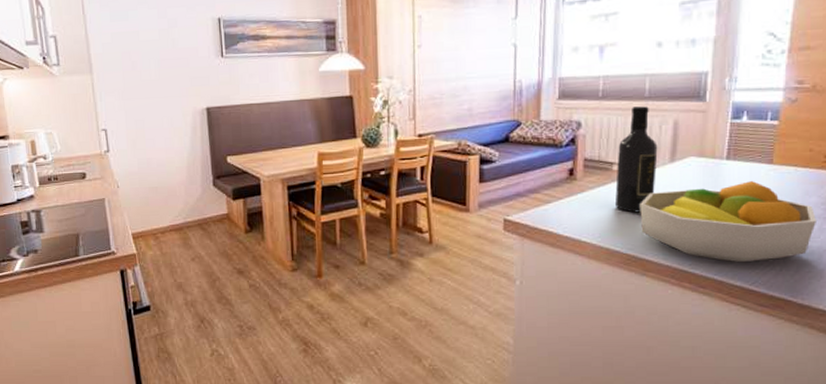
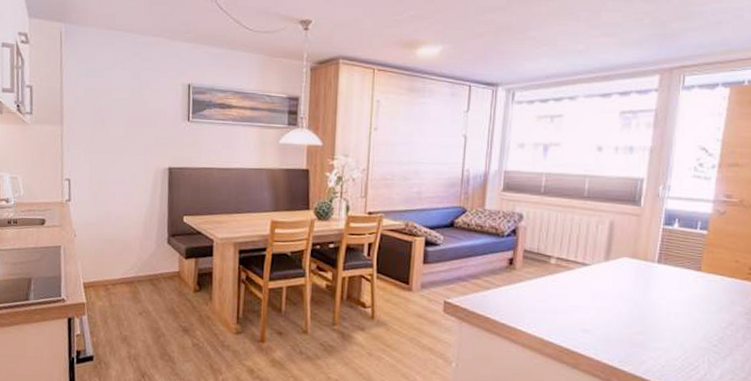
wine bottle: present [615,106,658,213] -> none [551,205,594,307]
fruit bowl: present [640,181,816,263] -> none [574,286,740,365]

